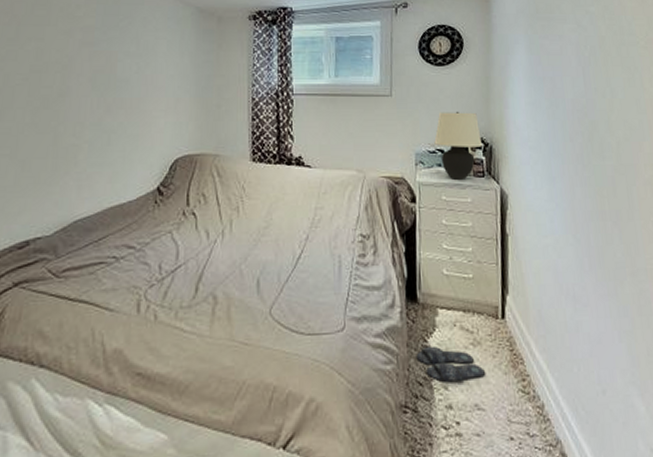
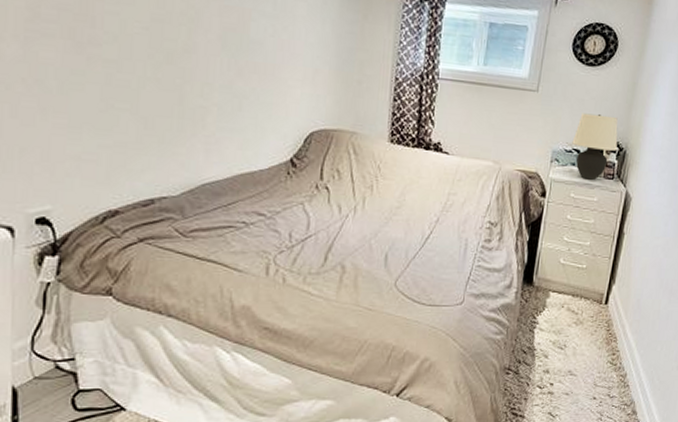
slippers: present [416,346,486,383] -> none [524,322,583,353]

